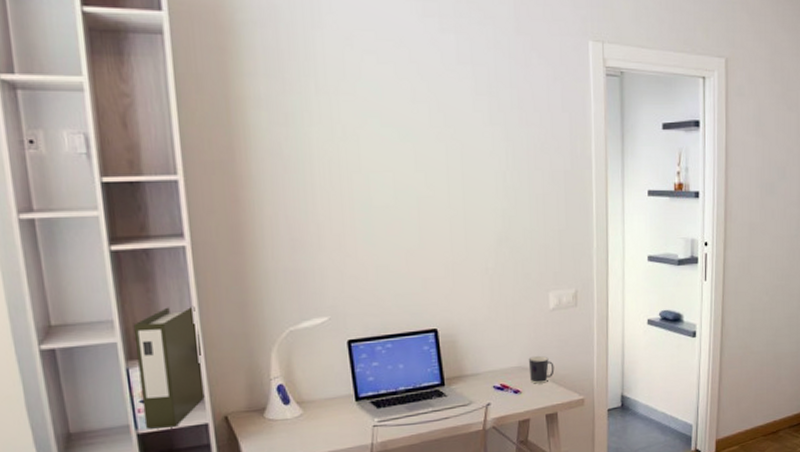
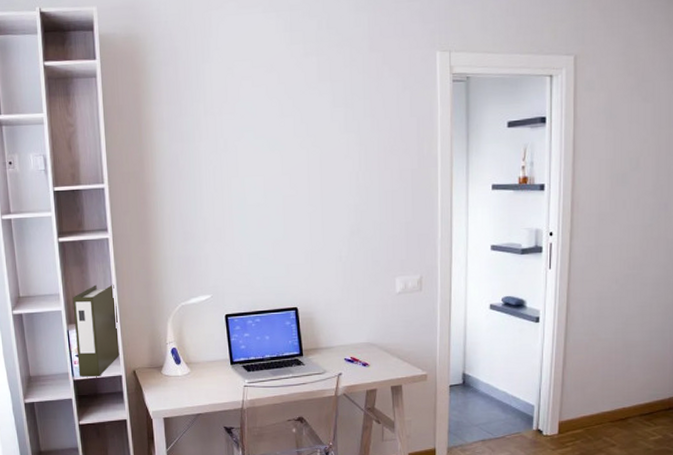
mug: present [528,356,555,384] -> none [376,334,400,359]

